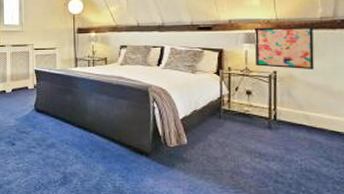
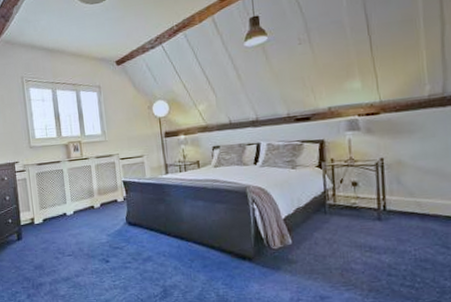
wall art: present [255,26,314,70] -> none [357,106,425,155]

